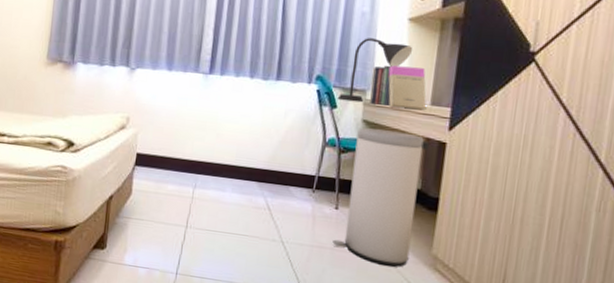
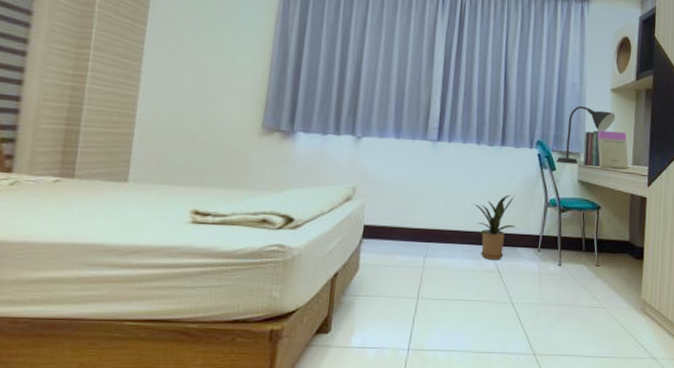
house plant: none [241,131,290,198] -> present [470,194,516,261]
pedal bin: present [333,127,430,267] -> none [558,187,634,315]

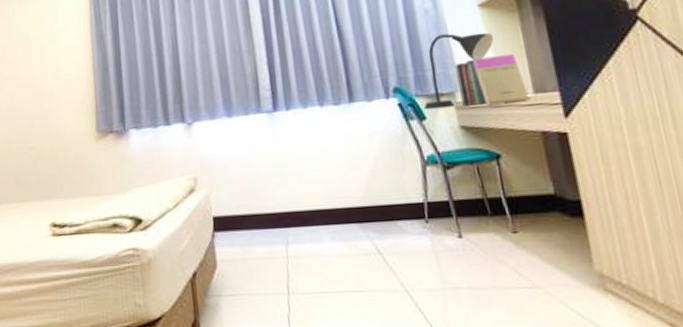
house plant: present [470,194,516,261] -> none [327,158,390,241]

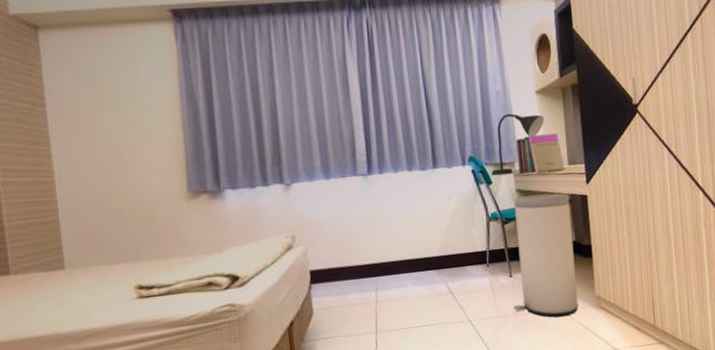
pedal bin: none [458,130,568,297] -> present [513,193,579,318]

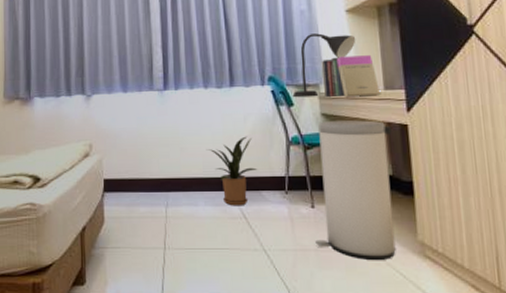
house plant: none [412,215,462,283] -> present [206,136,258,206]

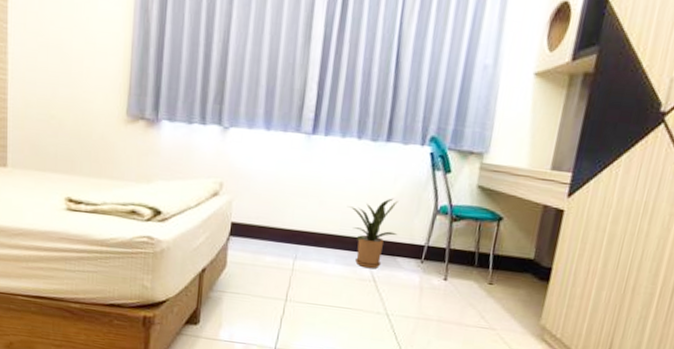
desk lamp: present [292,33,356,98] -> none [451,94,537,167]
pedal bin: present [315,120,396,260] -> none [439,194,547,338]
books: present [321,55,381,98] -> none [485,125,549,176]

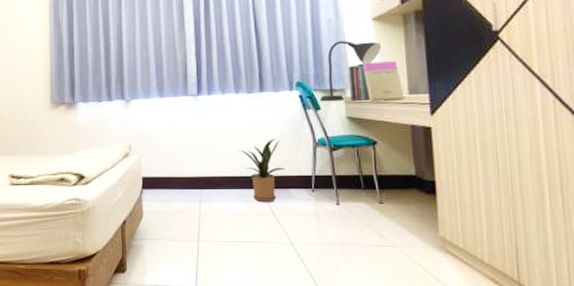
desk lamp: none [451,94,537,167] -> present [319,41,382,102]
books: none [485,125,549,176] -> present [347,61,405,102]

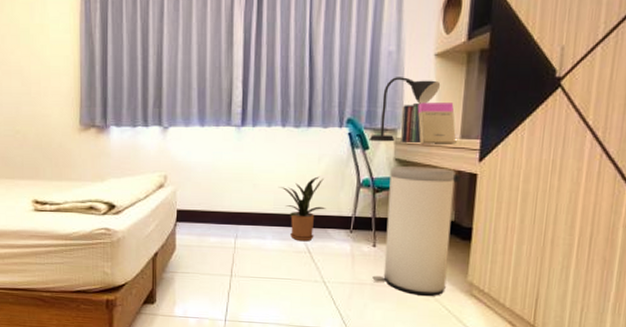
pedal bin: none [340,123,418,254] -> present [372,166,461,296]

